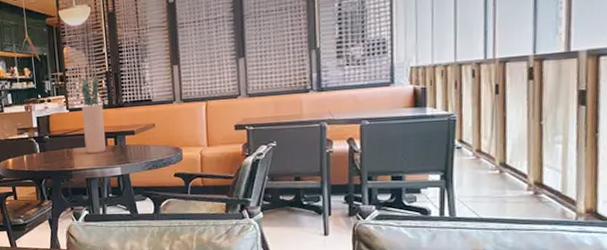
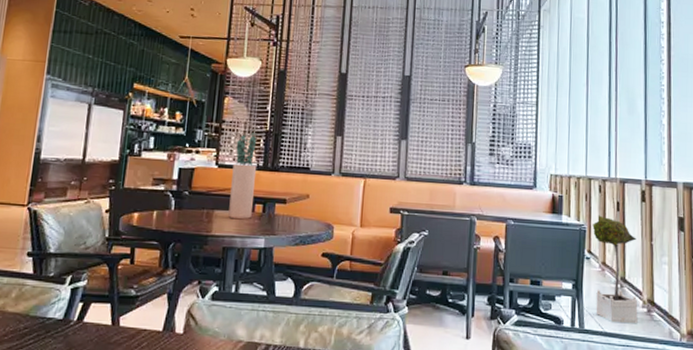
potted tree: none [464,102,522,209] -> present [592,215,638,324]

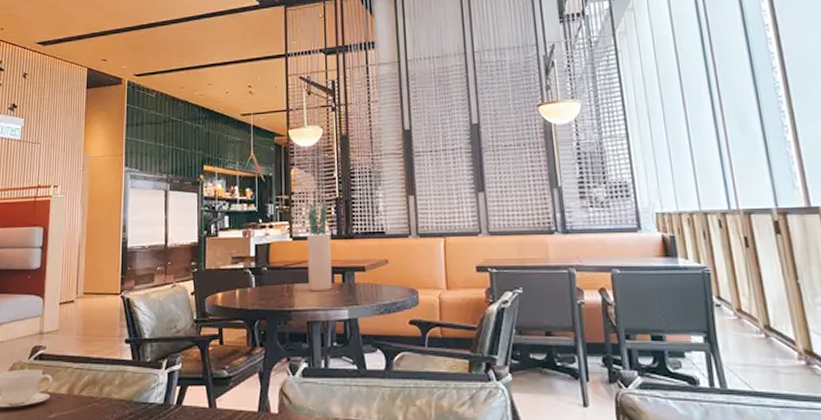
potted tree: present [592,215,638,324] -> none [717,254,796,380]

